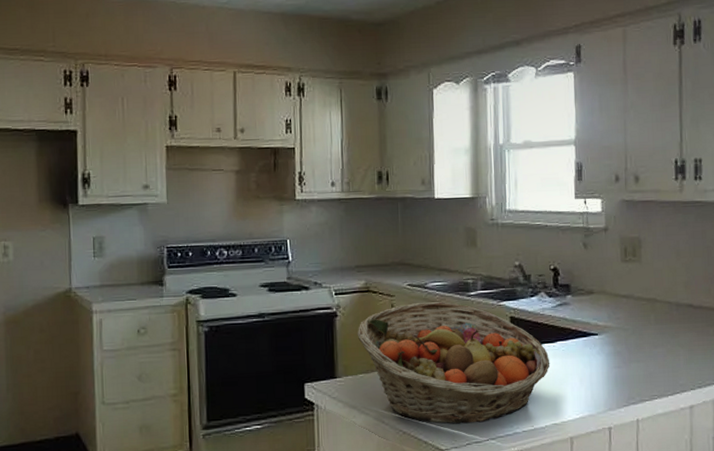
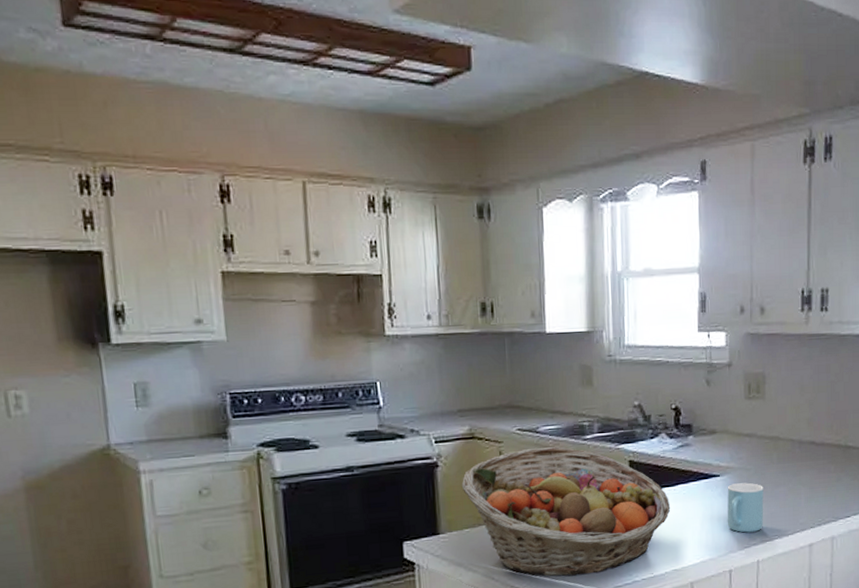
mug: none [605,342,643,391] -> present [727,482,764,533]

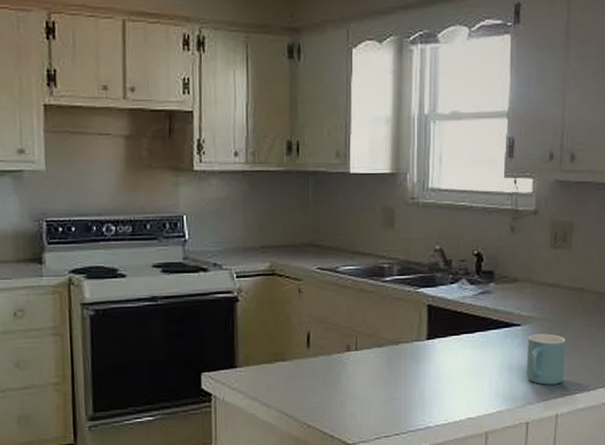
fruit basket: present [461,447,671,577] -> none [260,287,468,418]

